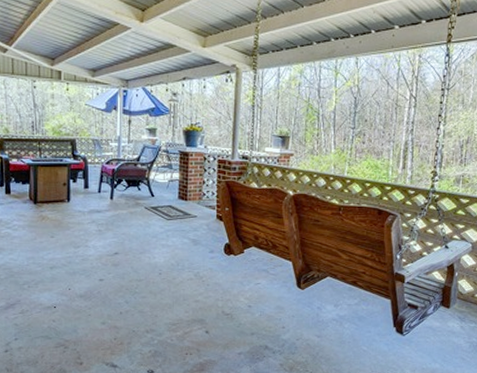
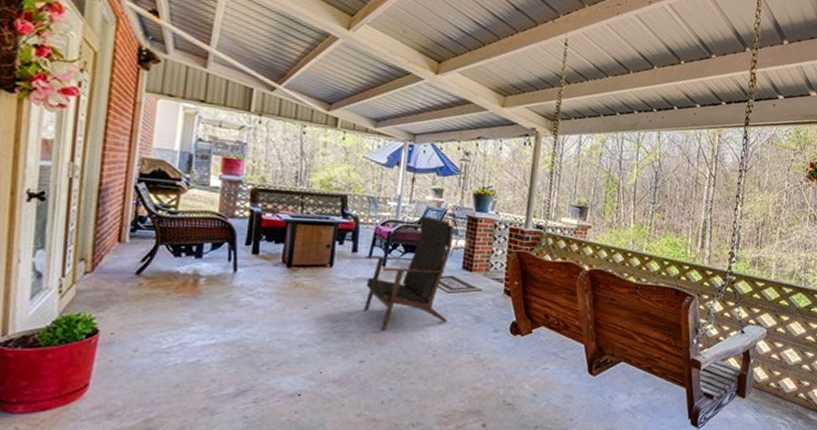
lounge chair: none [95,154,169,254] -> present [364,216,455,331]

